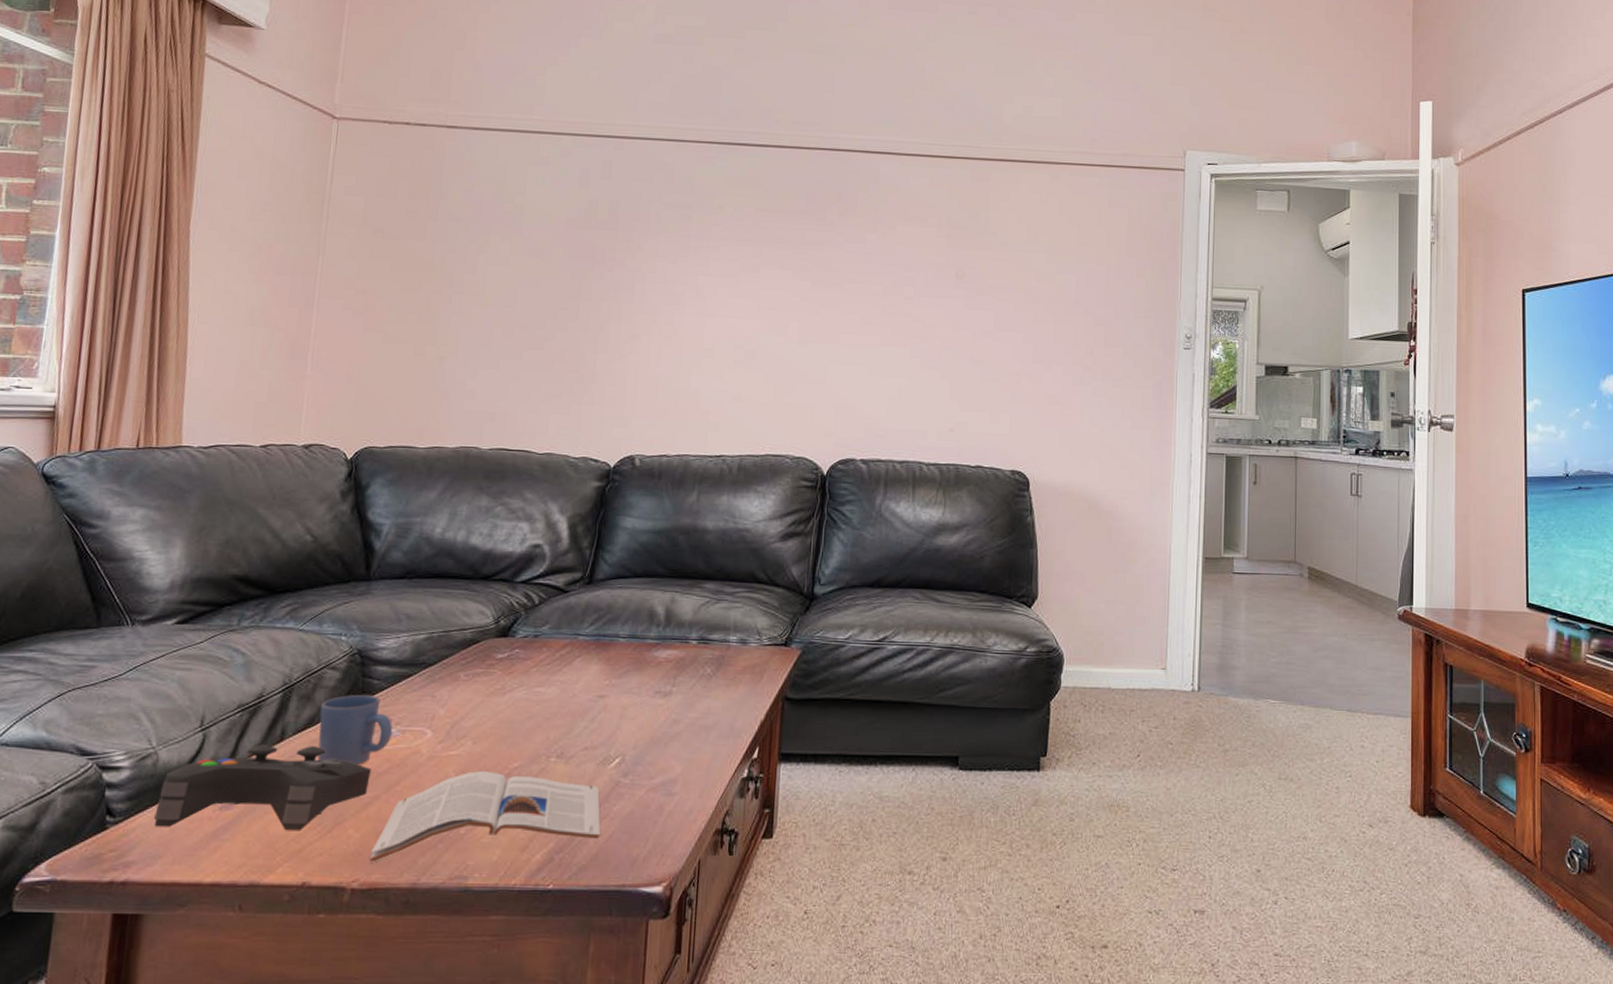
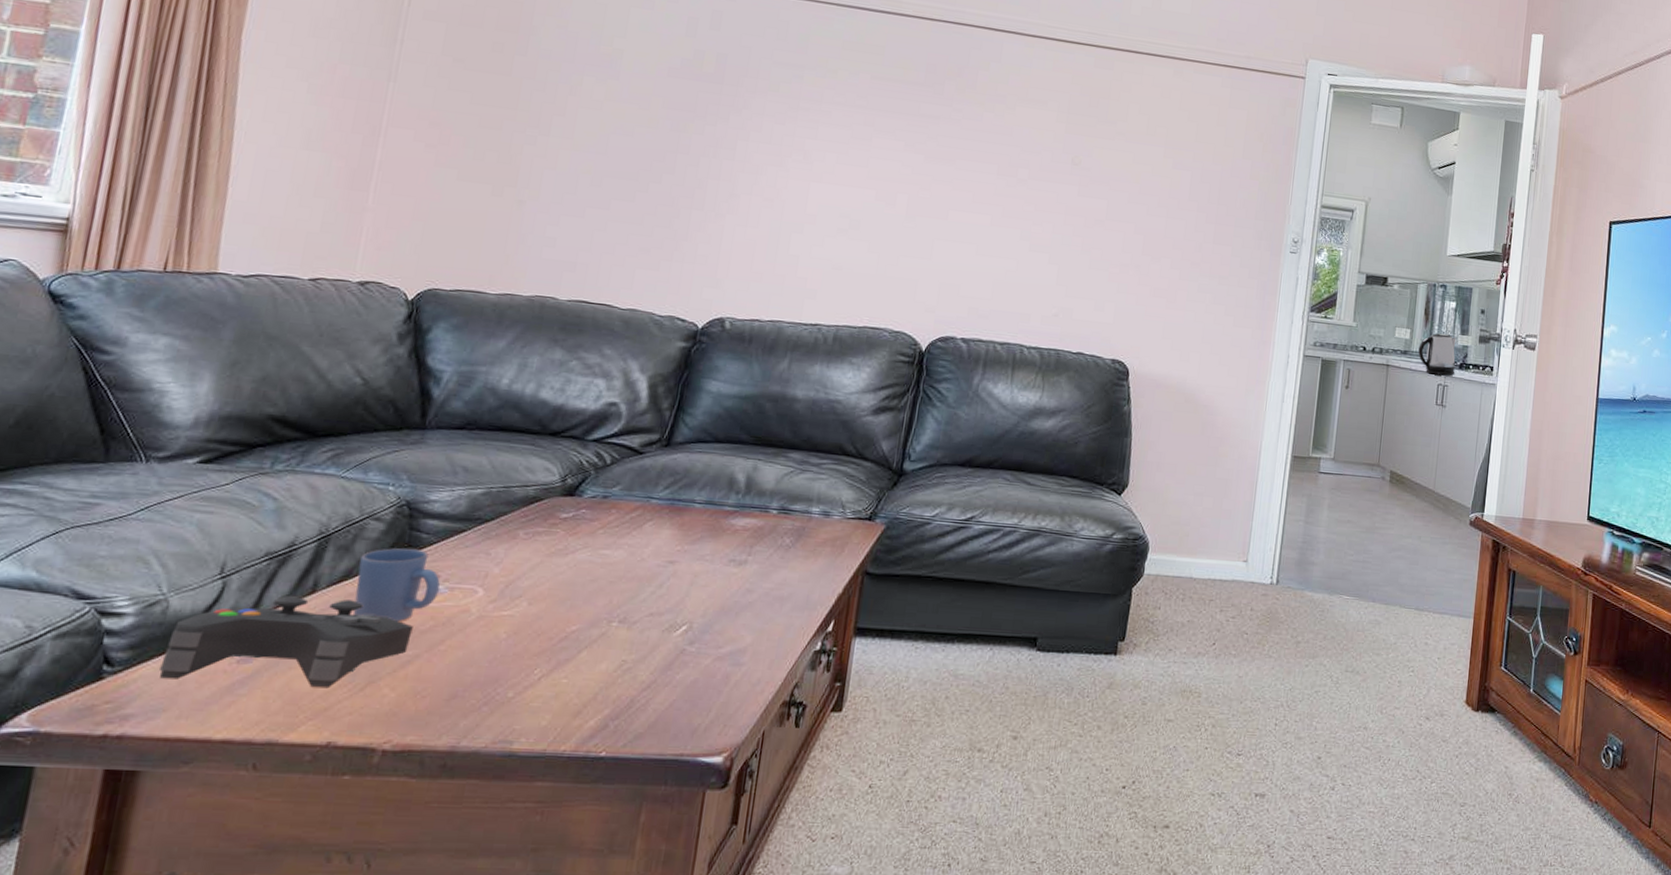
magazine: present [369,770,601,863] -> none [405,632,663,724]
kettle: none [1327,420,1369,464] -> present [1418,332,1456,376]

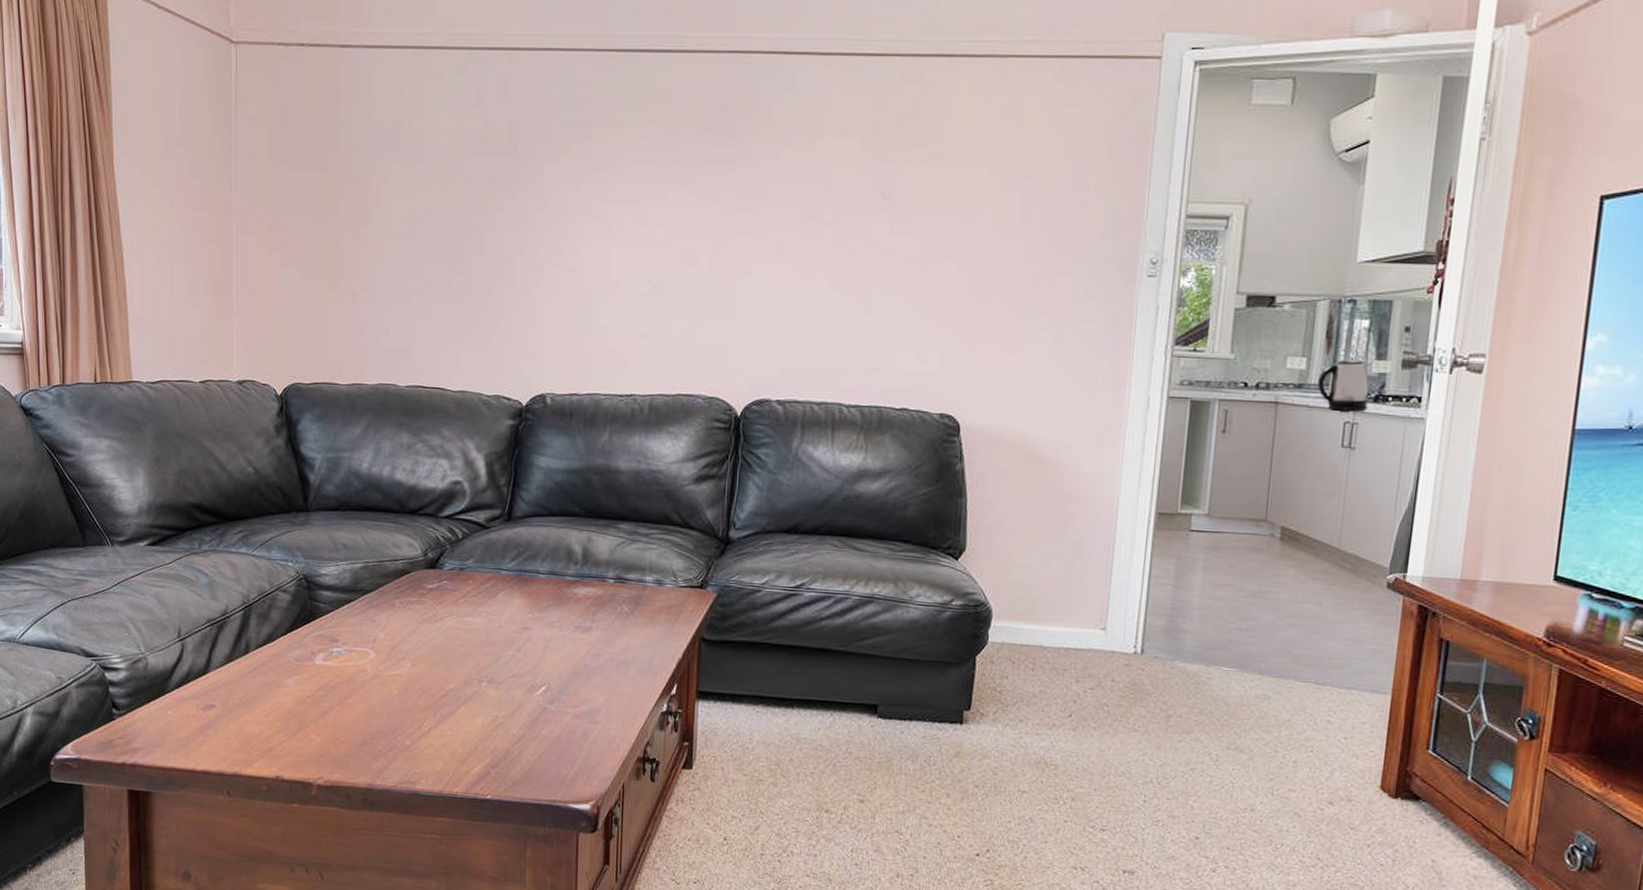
control: present [160,595,413,689] -> none [151,655,325,733]
mug: present [353,547,440,623] -> none [277,615,340,679]

